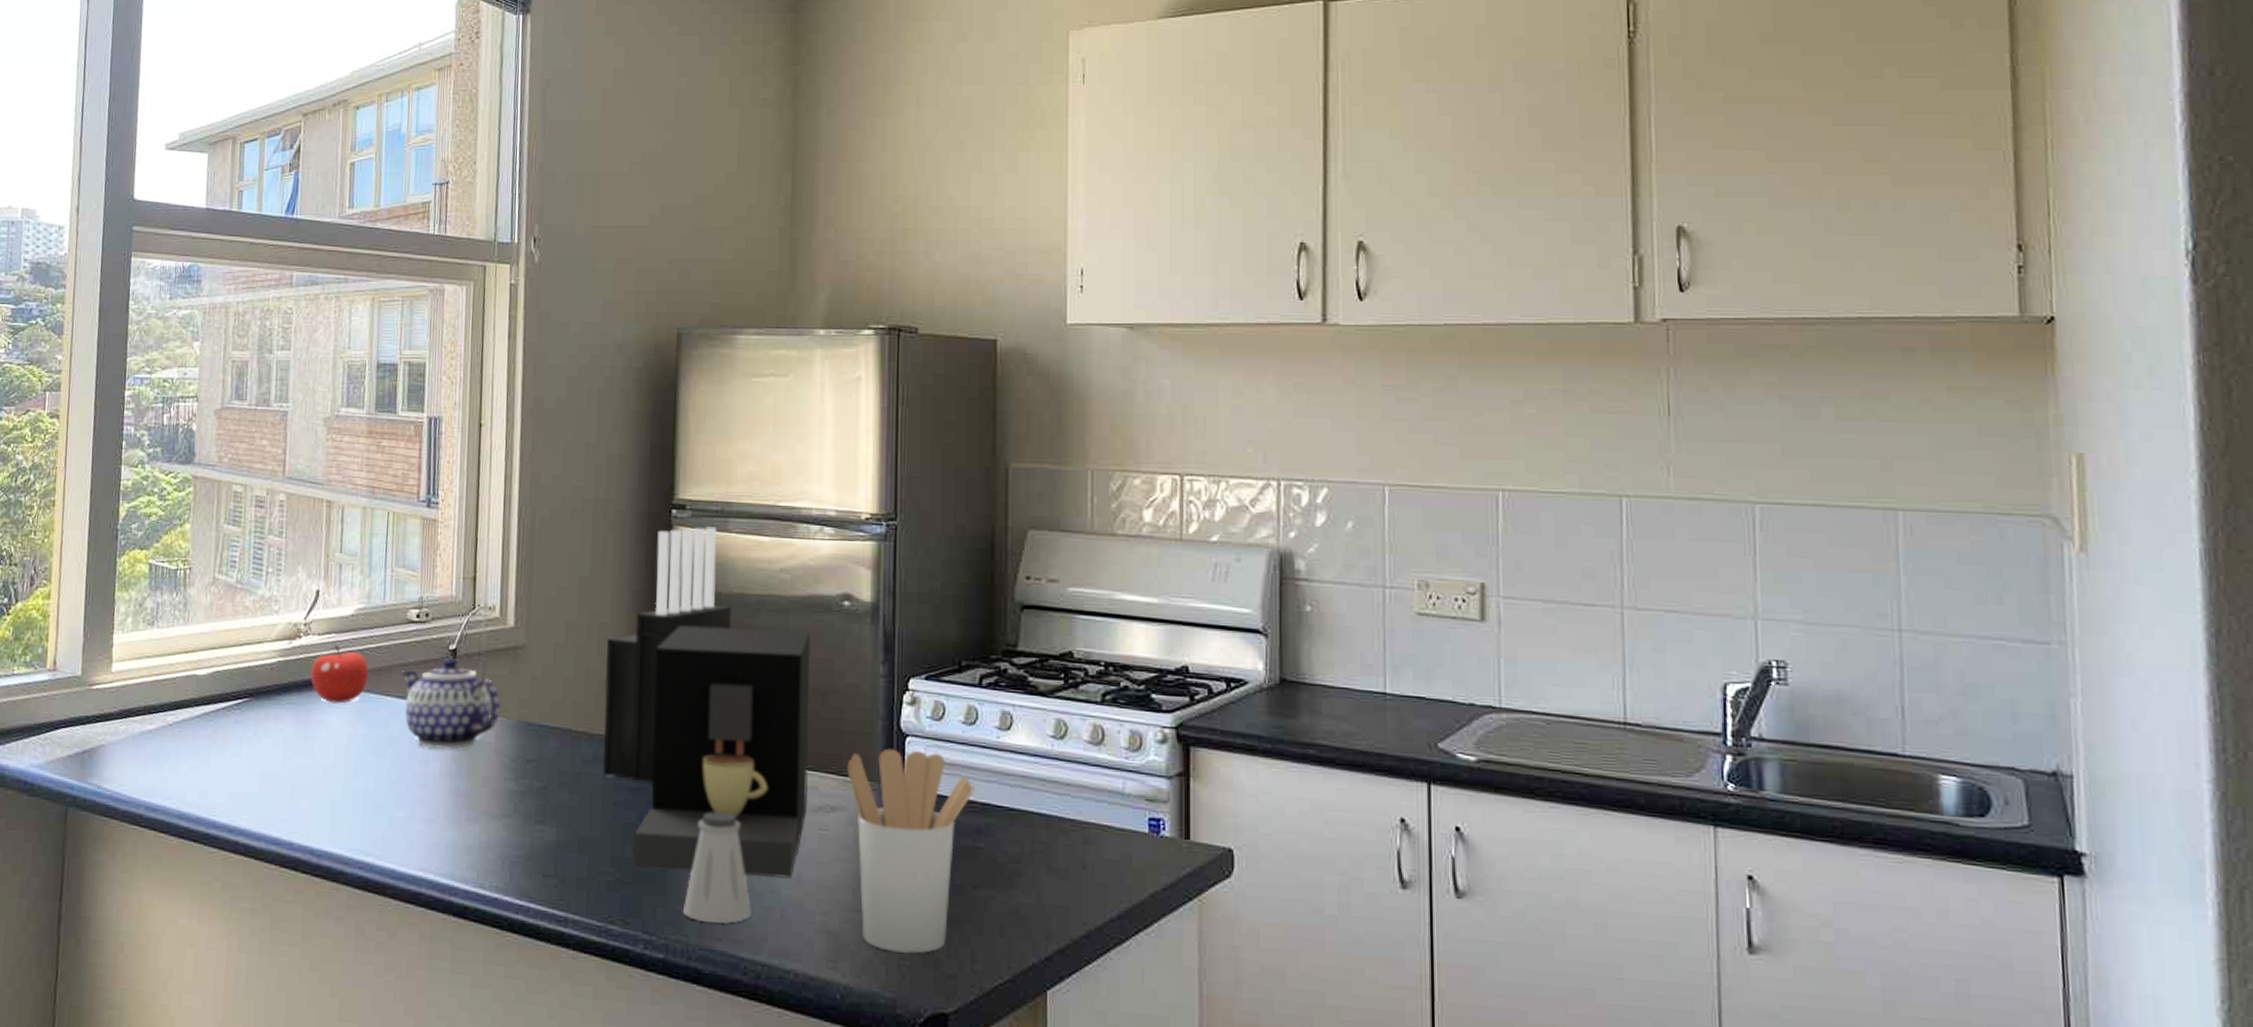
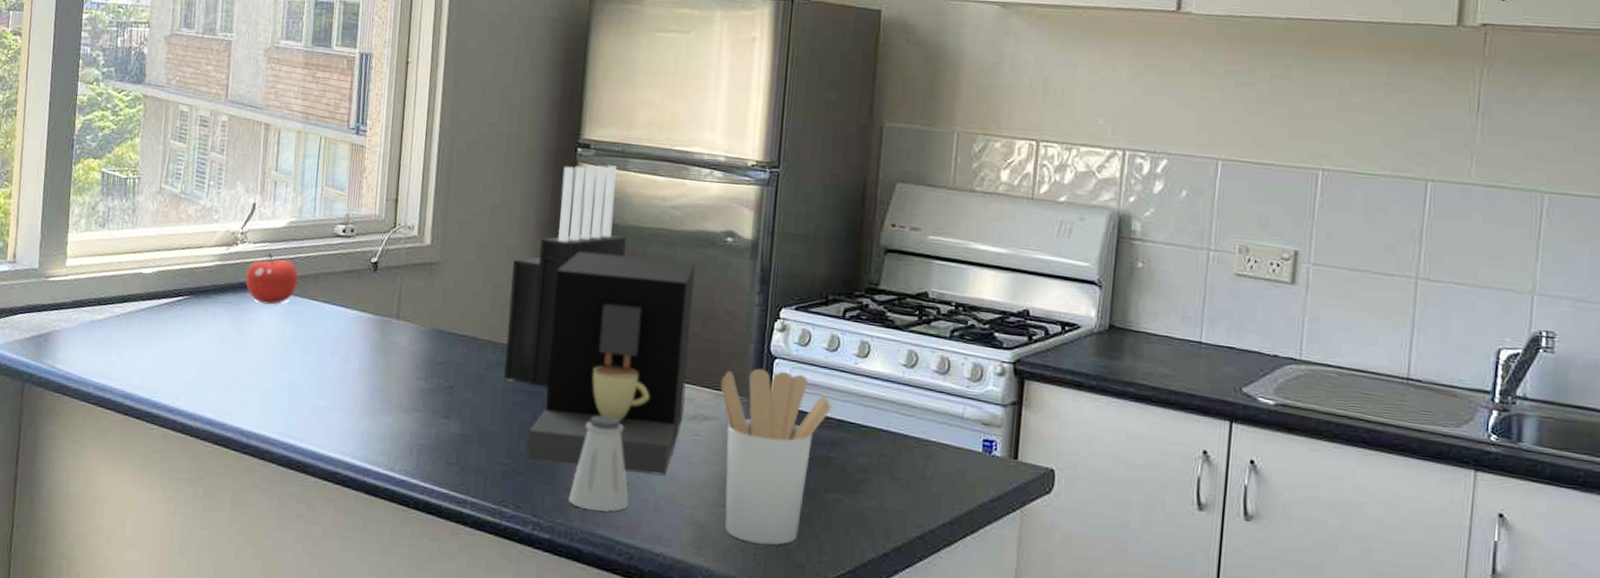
teapot: present [401,657,501,750] -> none [327,268,415,350]

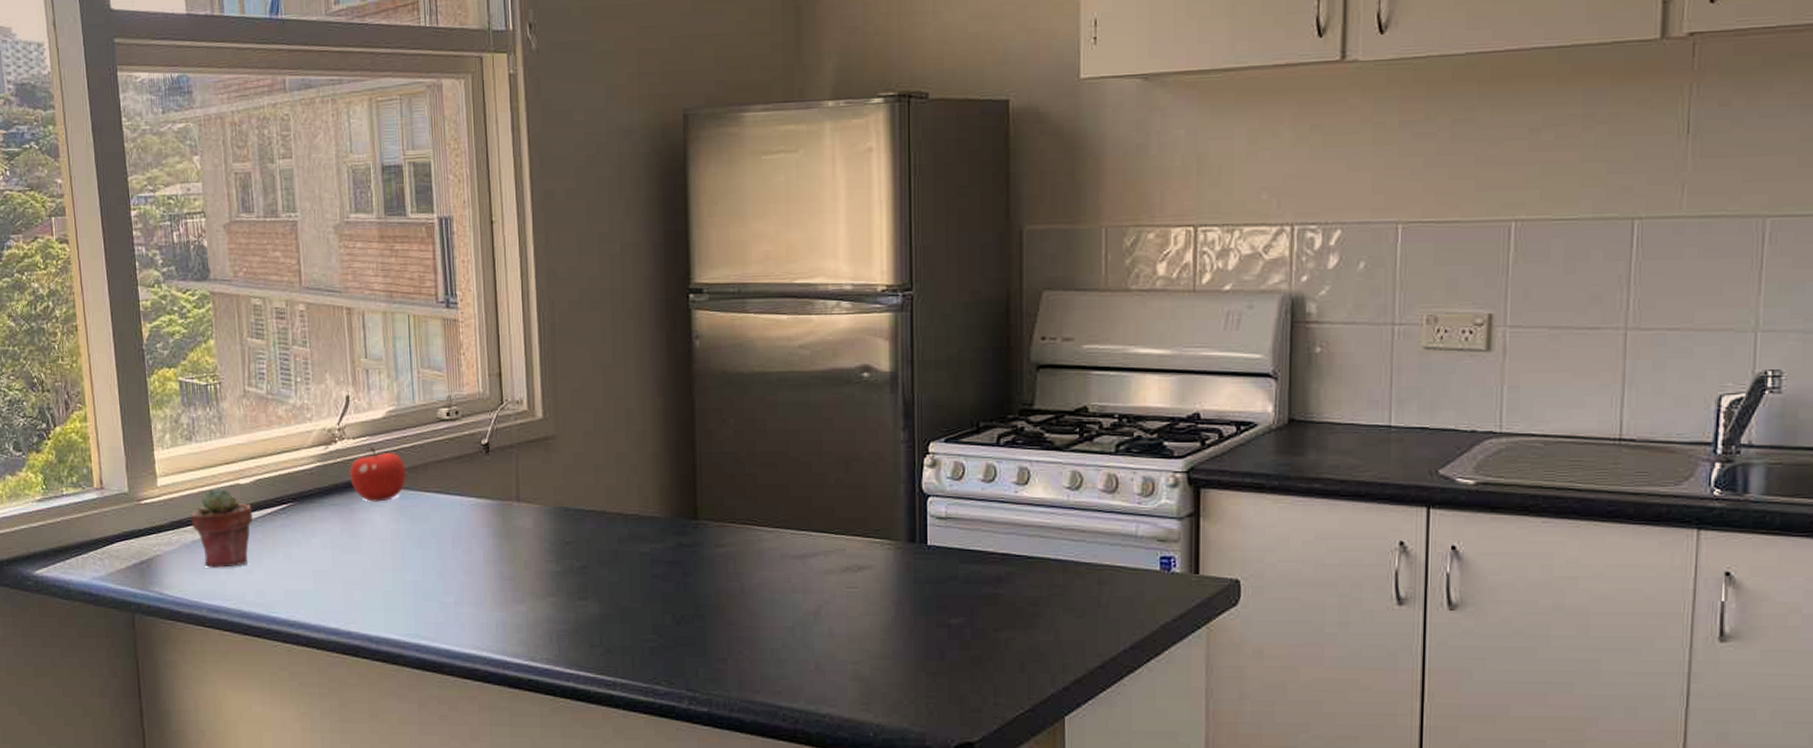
potted succulent: none [92,273,151,350] -> present [190,487,253,568]
knife block: present [504,165,628,388] -> none [635,308,755,555]
coffee maker: present [527,251,696,476] -> none [673,403,836,635]
saltshaker: present [567,415,630,512] -> none [722,579,789,678]
utensil holder: present [720,368,832,545] -> none [872,509,994,692]

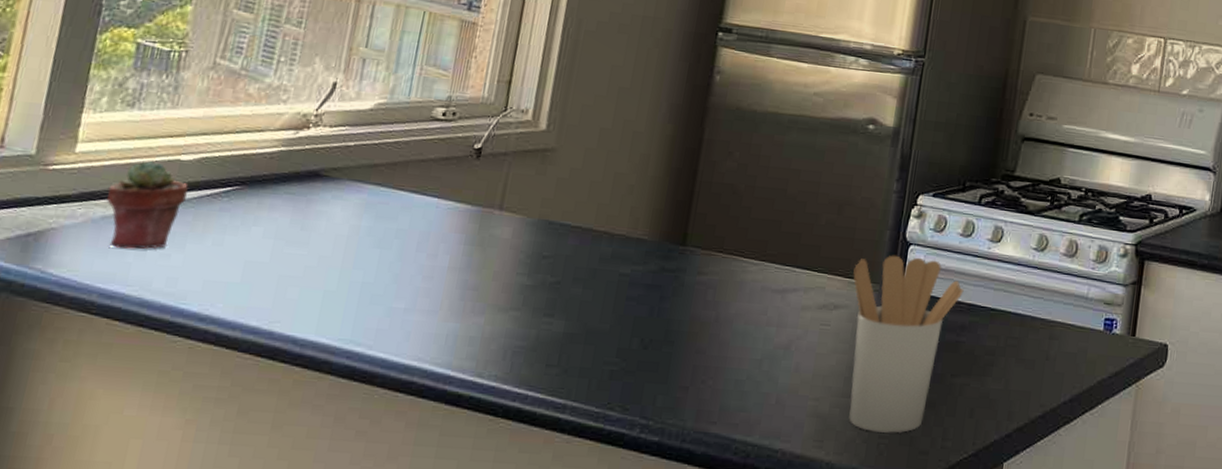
fruit: present [349,448,406,502] -> none [315,138,383,196]
utensil holder: none [872,509,994,692] -> present [848,255,964,433]

